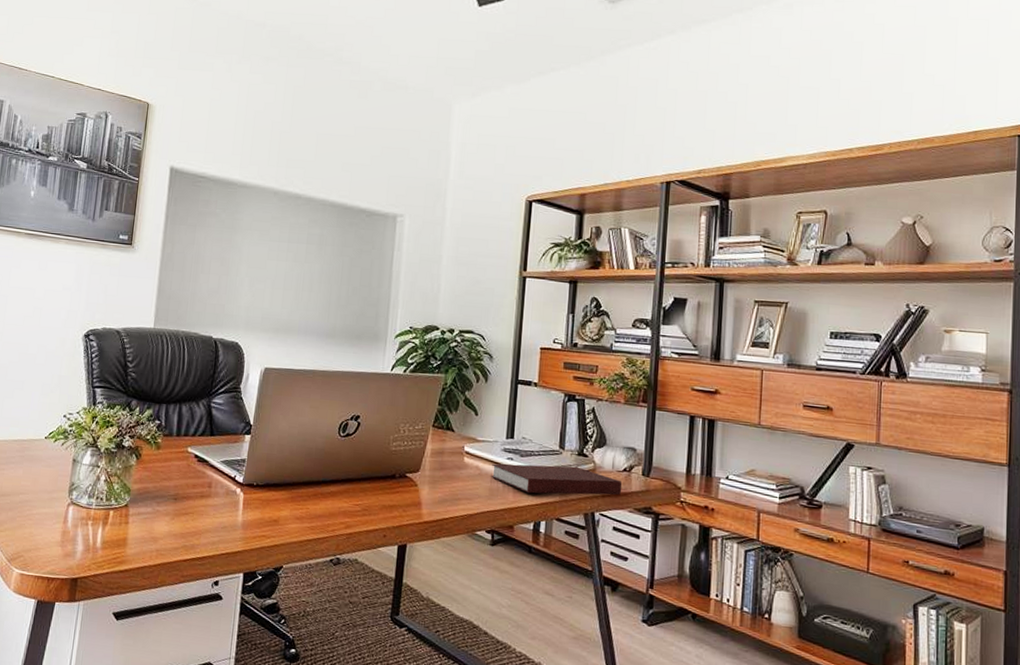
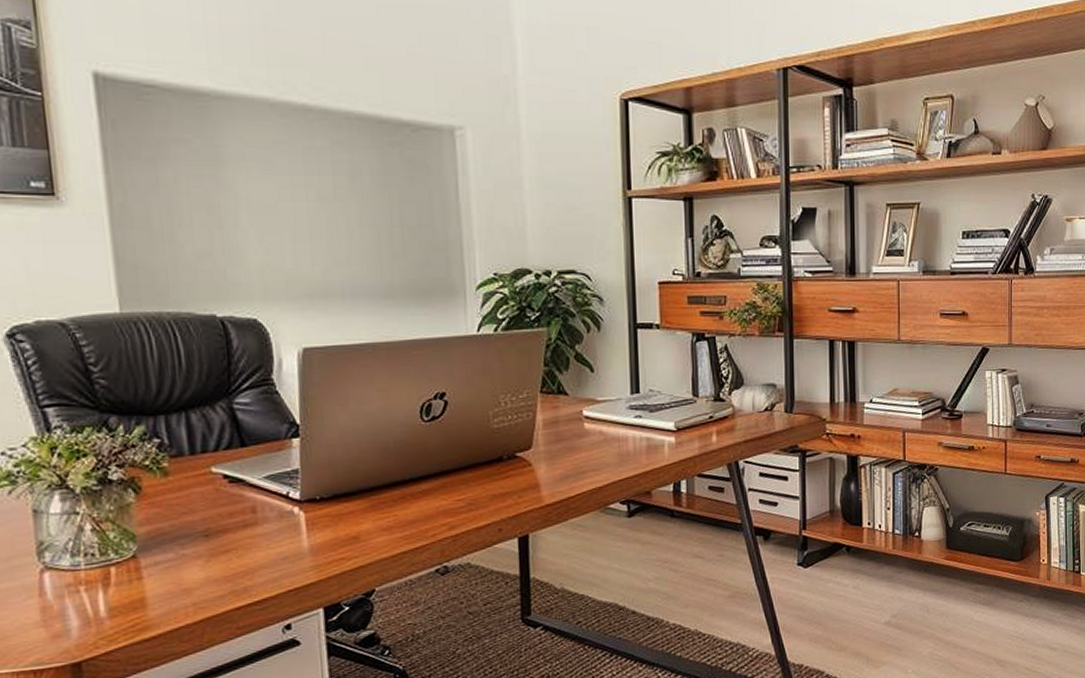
notebook: present [491,463,622,496] -> none [618,414,765,452]

